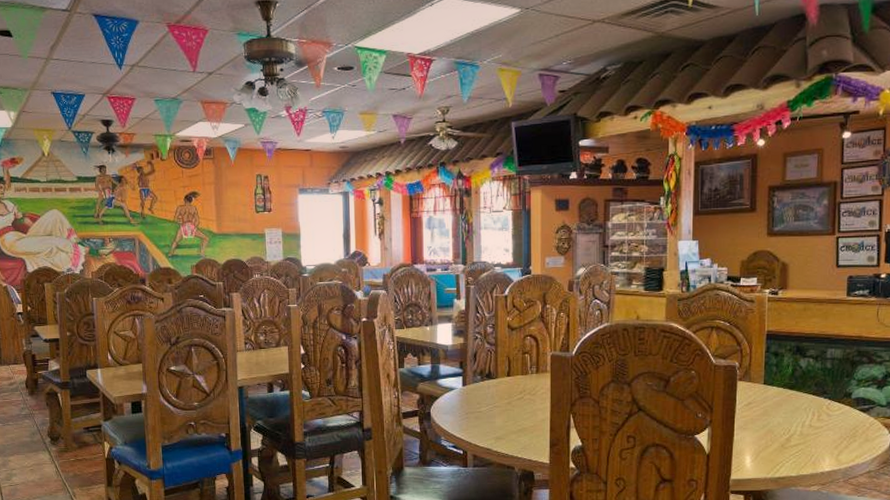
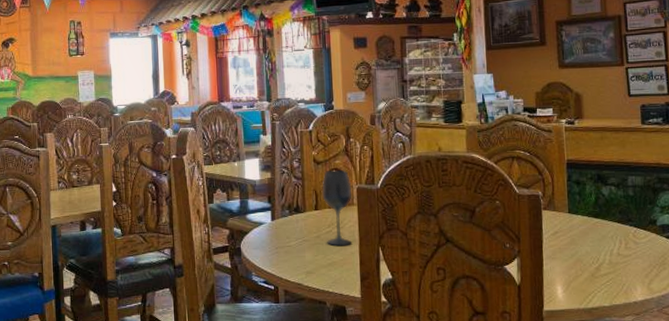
wineglass: none [515,336,546,413] -> present [322,169,352,246]

